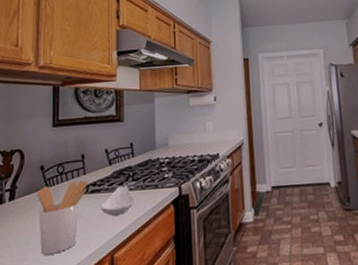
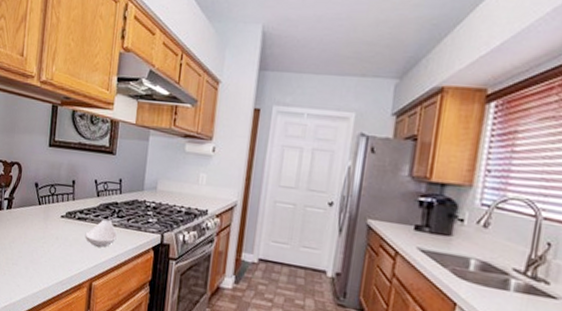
utensil holder: present [37,180,88,255] -> none [30,203,76,268]

